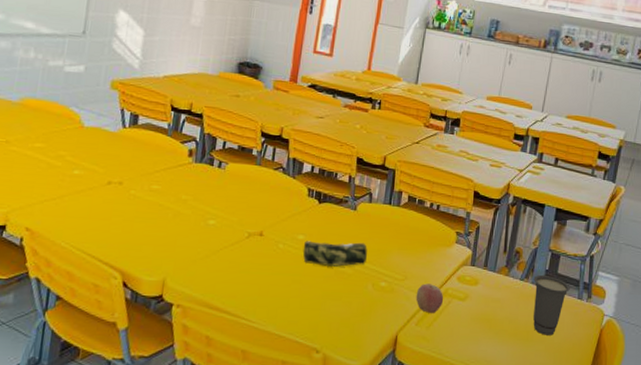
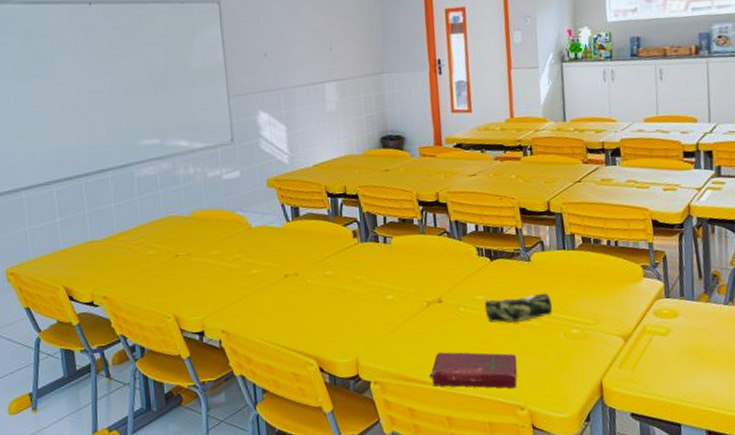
book: none [234,285,323,331] -> present [429,352,517,389]
apple: present [416,283,444,313] -> none [612,323,644,354]

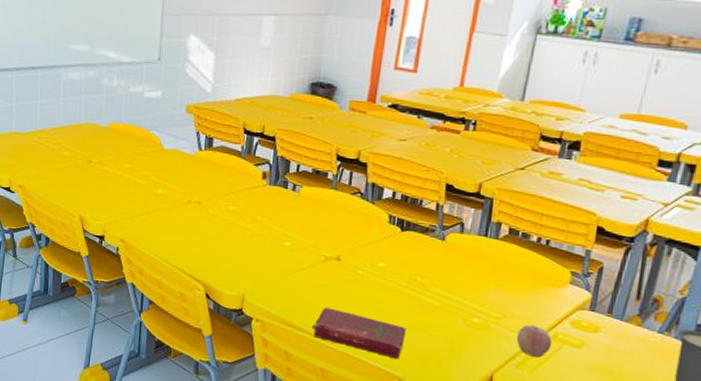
pencil case: present [484,293,552,323] -> none [383,268,458,299]
apple: none [612,323,644,354] -> present [516,324,553,358]

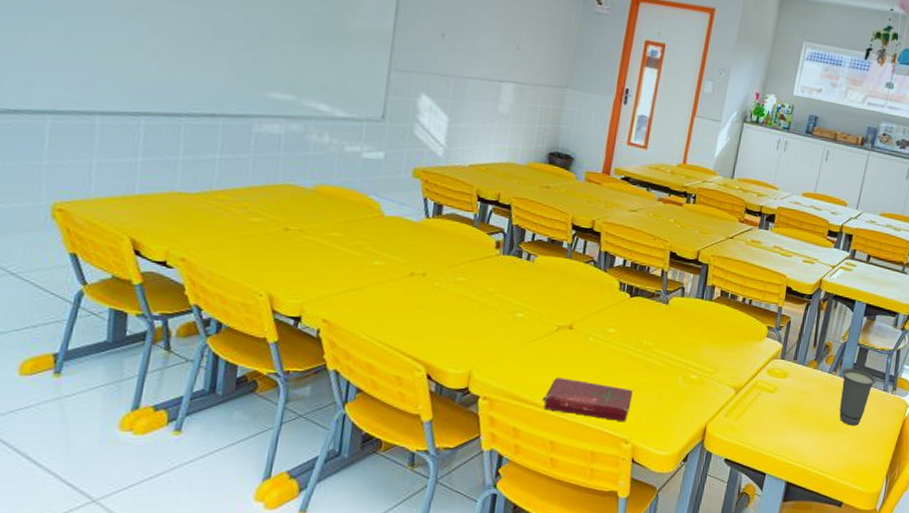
apple: present [516,324,553,358] -> none [725,376,753,405]

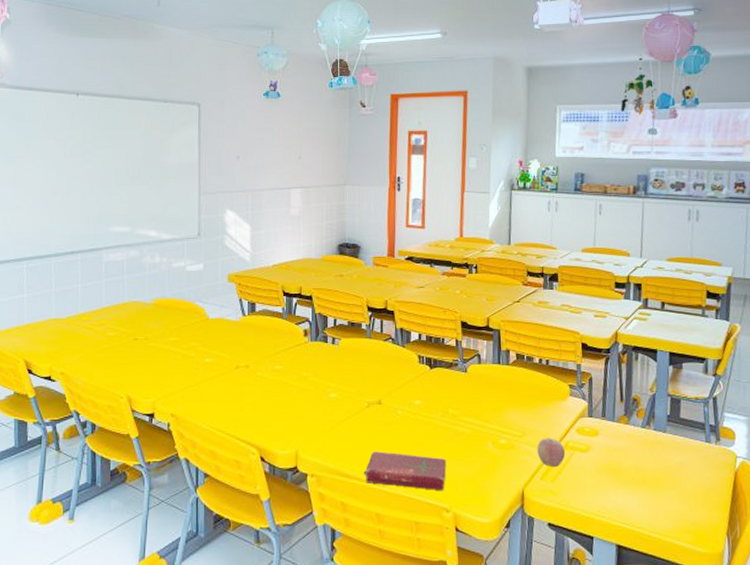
apple: none [725,376,753,405] -> present [537,438,566,467]
cup: present [839,368,876,426] -> none [655,420,696,481]

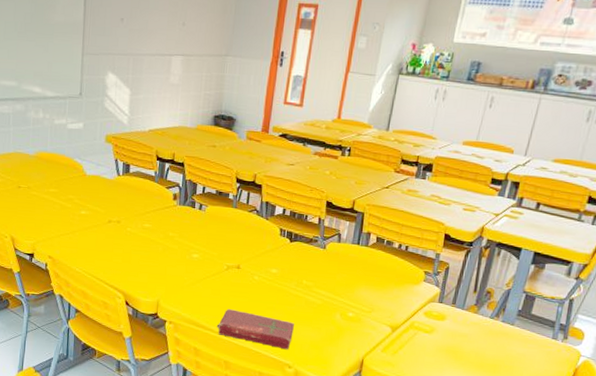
apple: present [537,438,566,467] -> none [382,316,410,343]

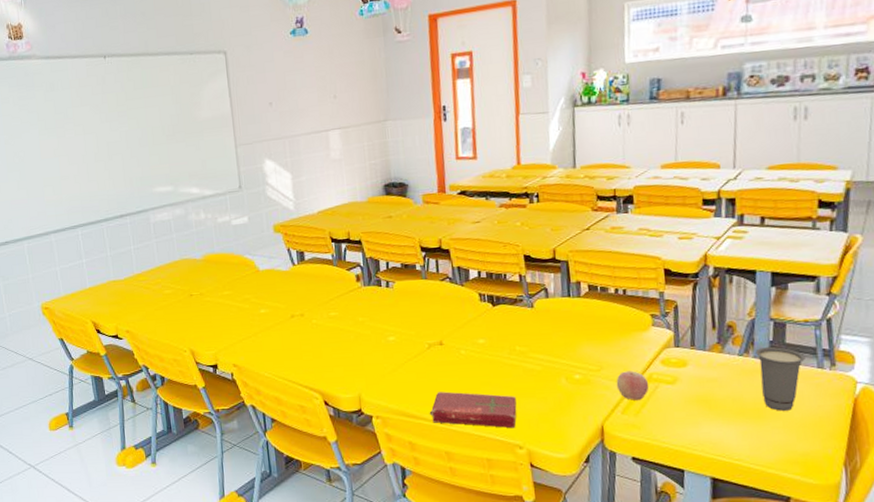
apple: none [382,316,410,343] -> present [616,371,649,400]
cup: none [501,314,544,370] -> present [755,346,805,411]

